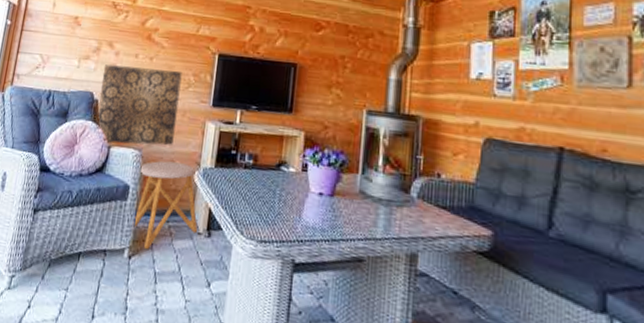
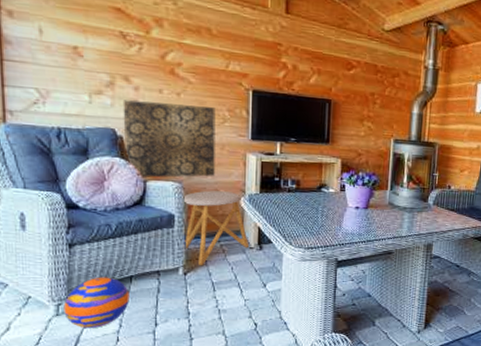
ball: none [14,249,75,311] -> present [63,277,129,329]

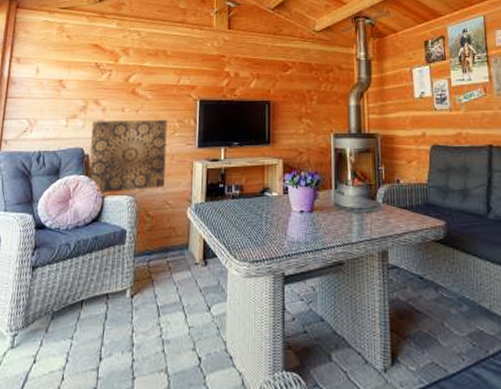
ball: present [63,277,129,329] -> none [18,302,79,364]
stool: present [182,190,249,266] -> none [132,202,194,287]

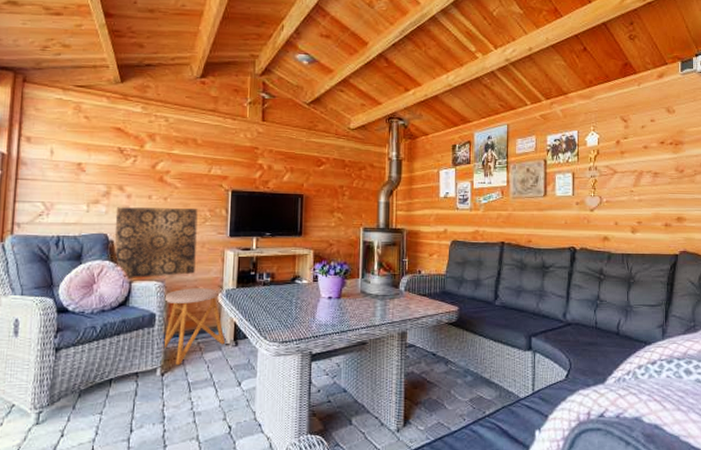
stool: none [132,202,194,287] -> present [162,288,225,366]

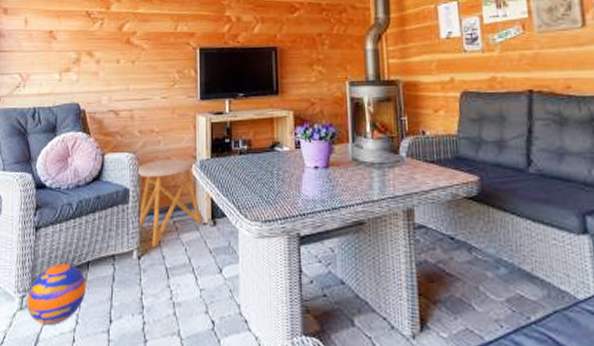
ball: none [44,381,108,438] -> present [27,263,86,326]
wall art: present [113,207,198,279] -> none [85,71,167,152]

